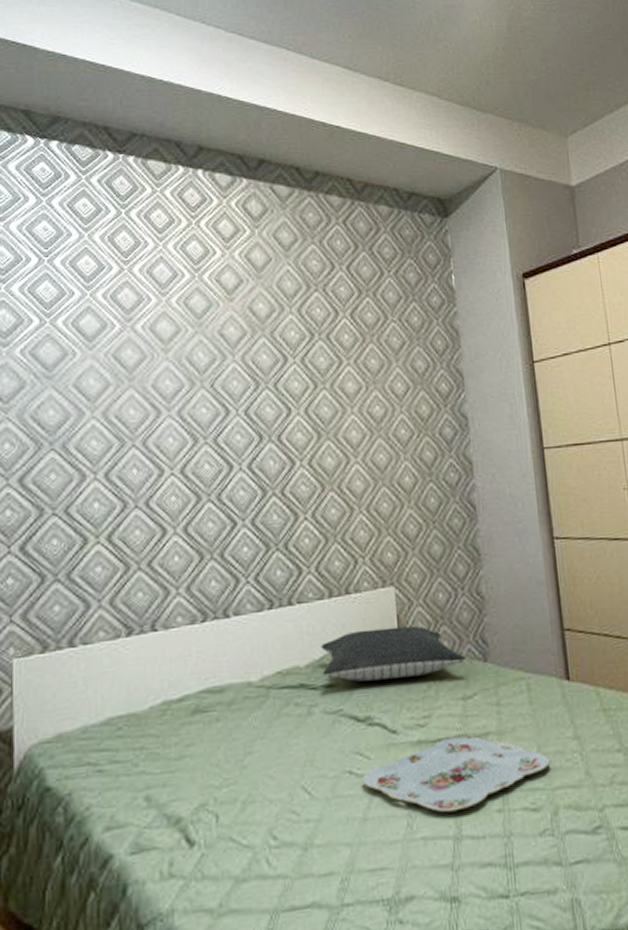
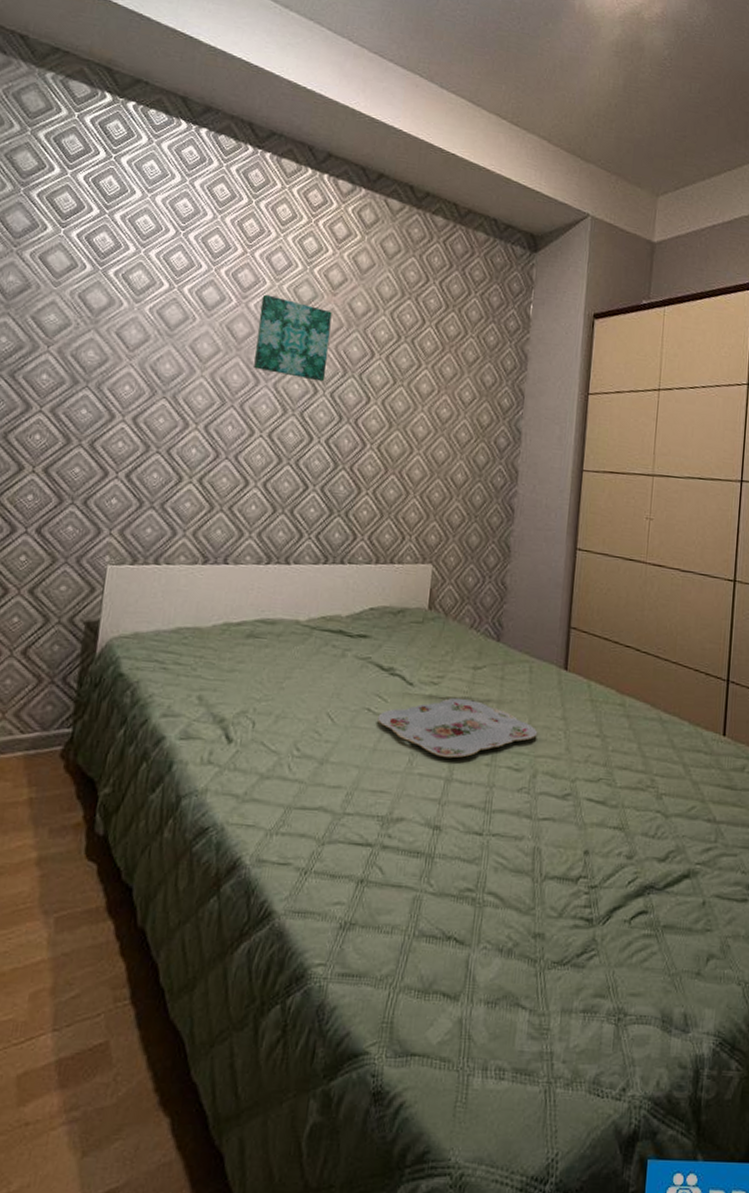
wall art: none [149,312,236,401] -> present [254,294,332,382]
pillow: present [321,625,466,682] -> none [359,595,482,643]

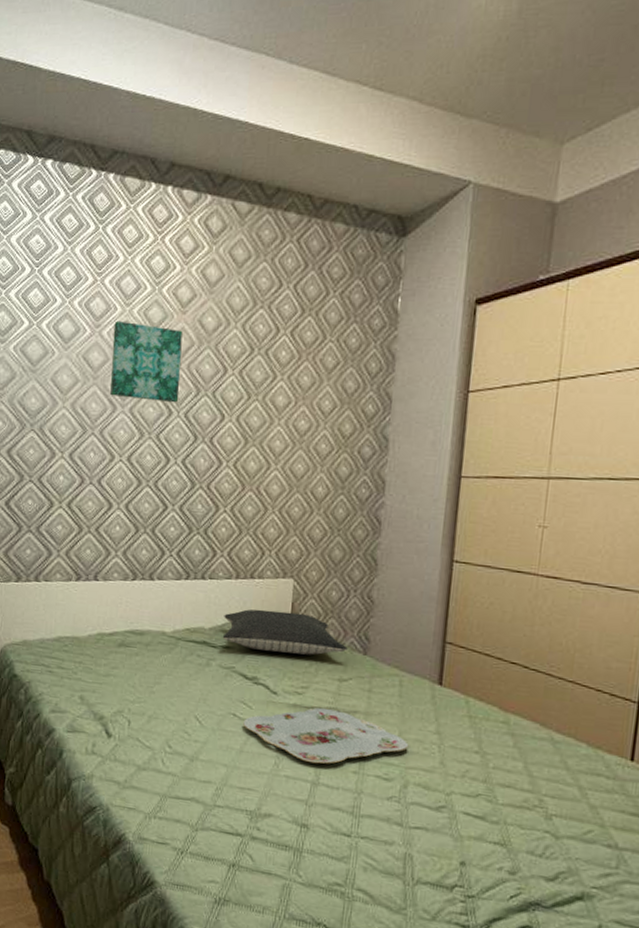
pillow: none [359,595,482,643] -> present [222,609,348,655]

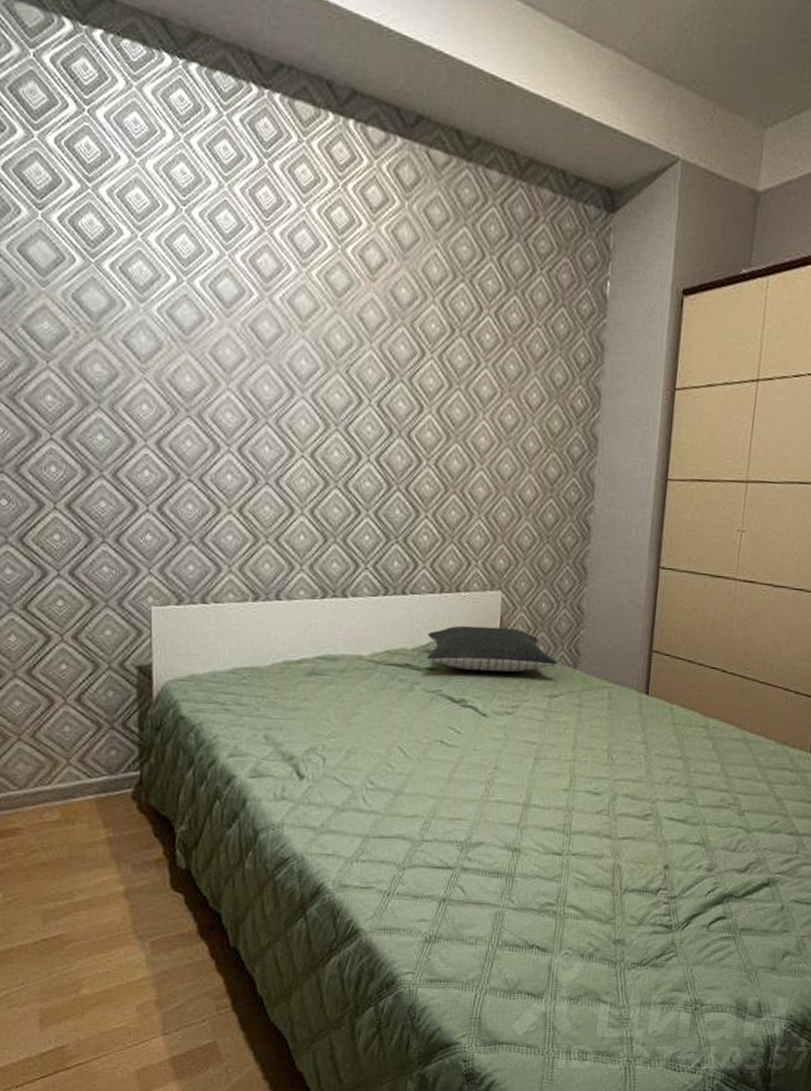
wall art: present [110,320,183,403] -> none [286,284,372,389]
serving tray: present [243,707,409,764] -> none [451,726,618,785]

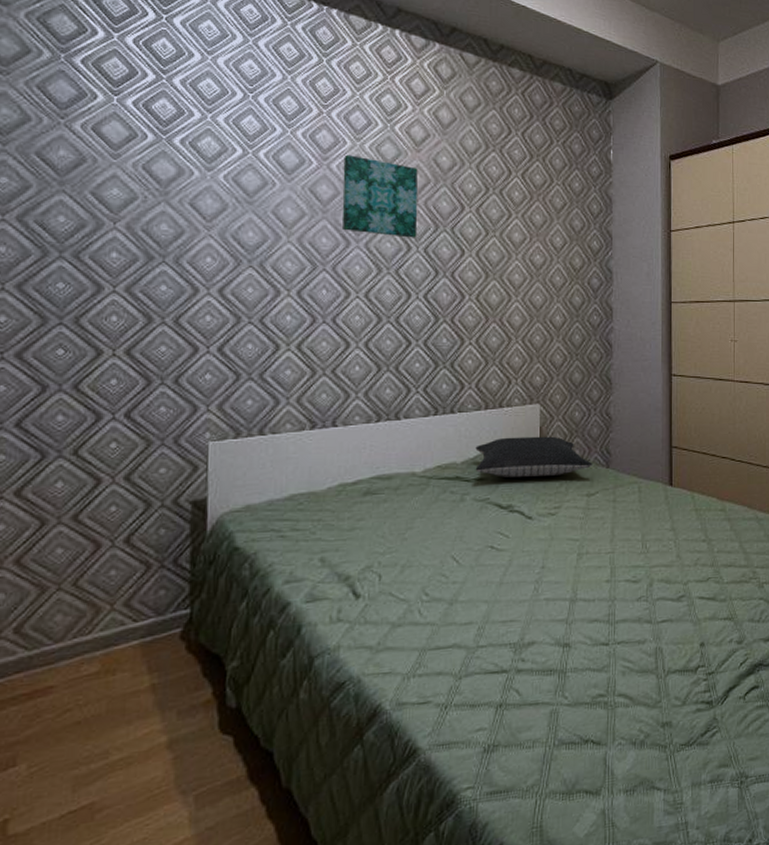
wall art: none [286,284,372,389] -> present [342,154,418,238]

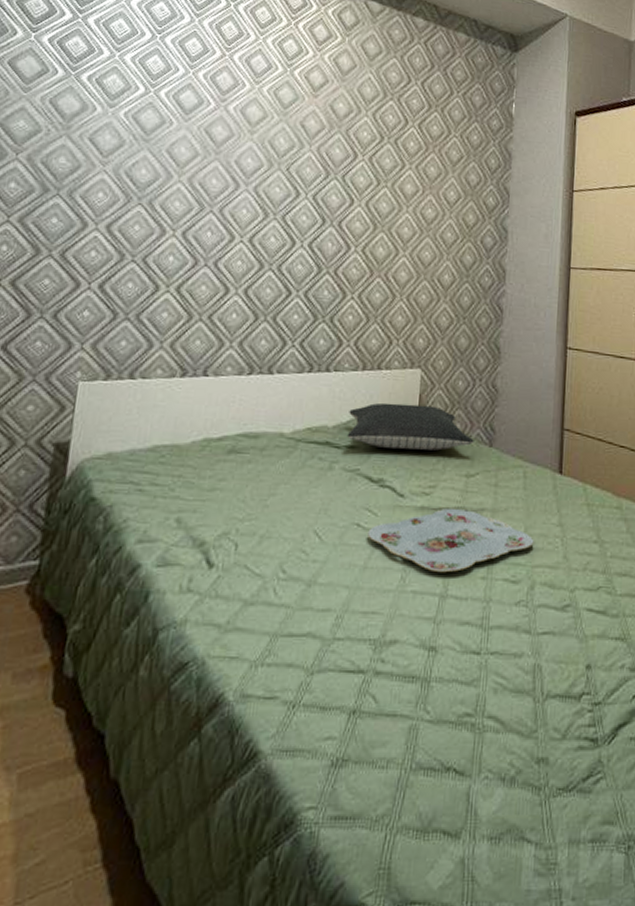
wall art: present [342,154,418,238] -> none [233,97,314,184]
serving tray: none [501,524,651,581] -> present [367,508,534,573]

